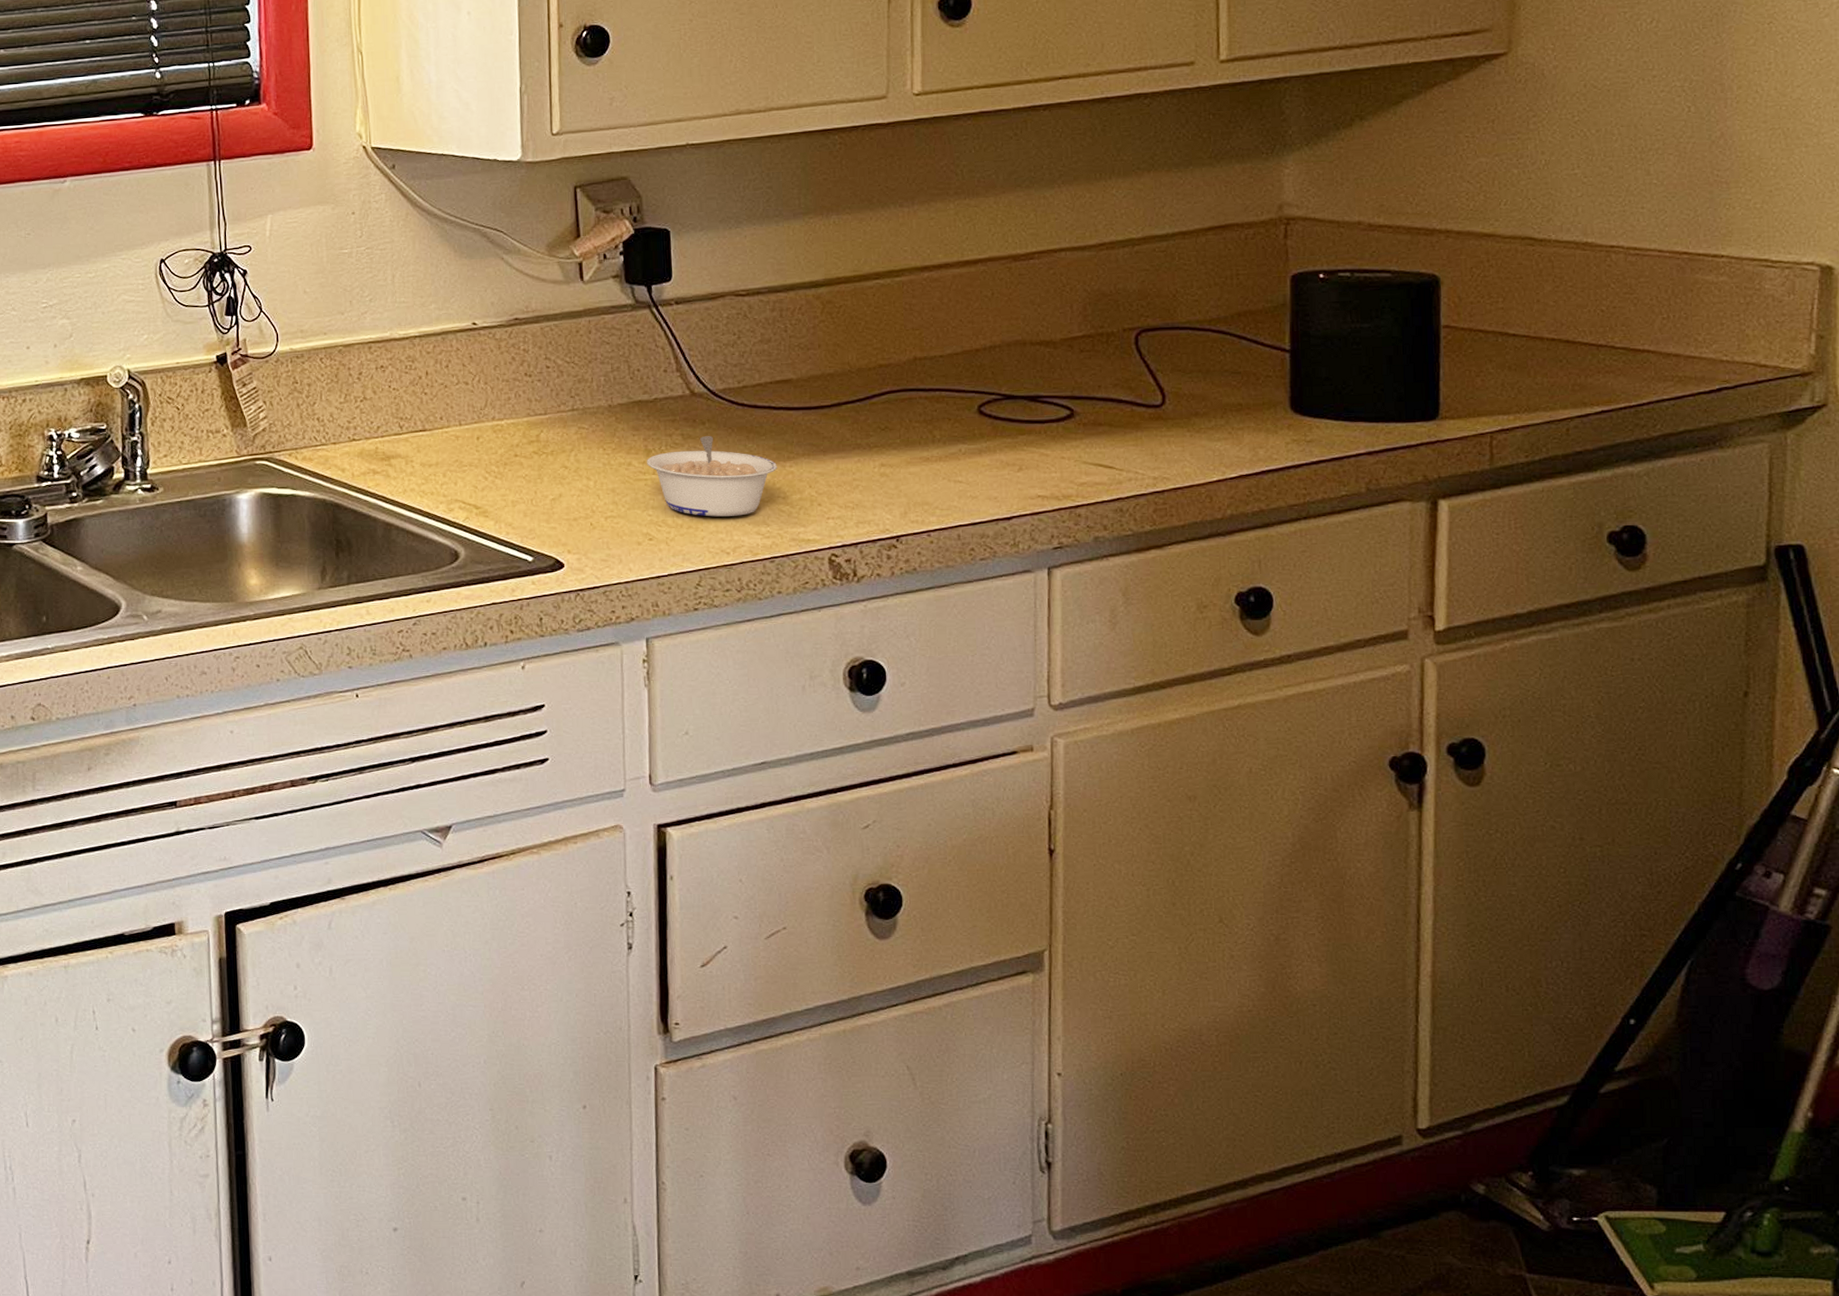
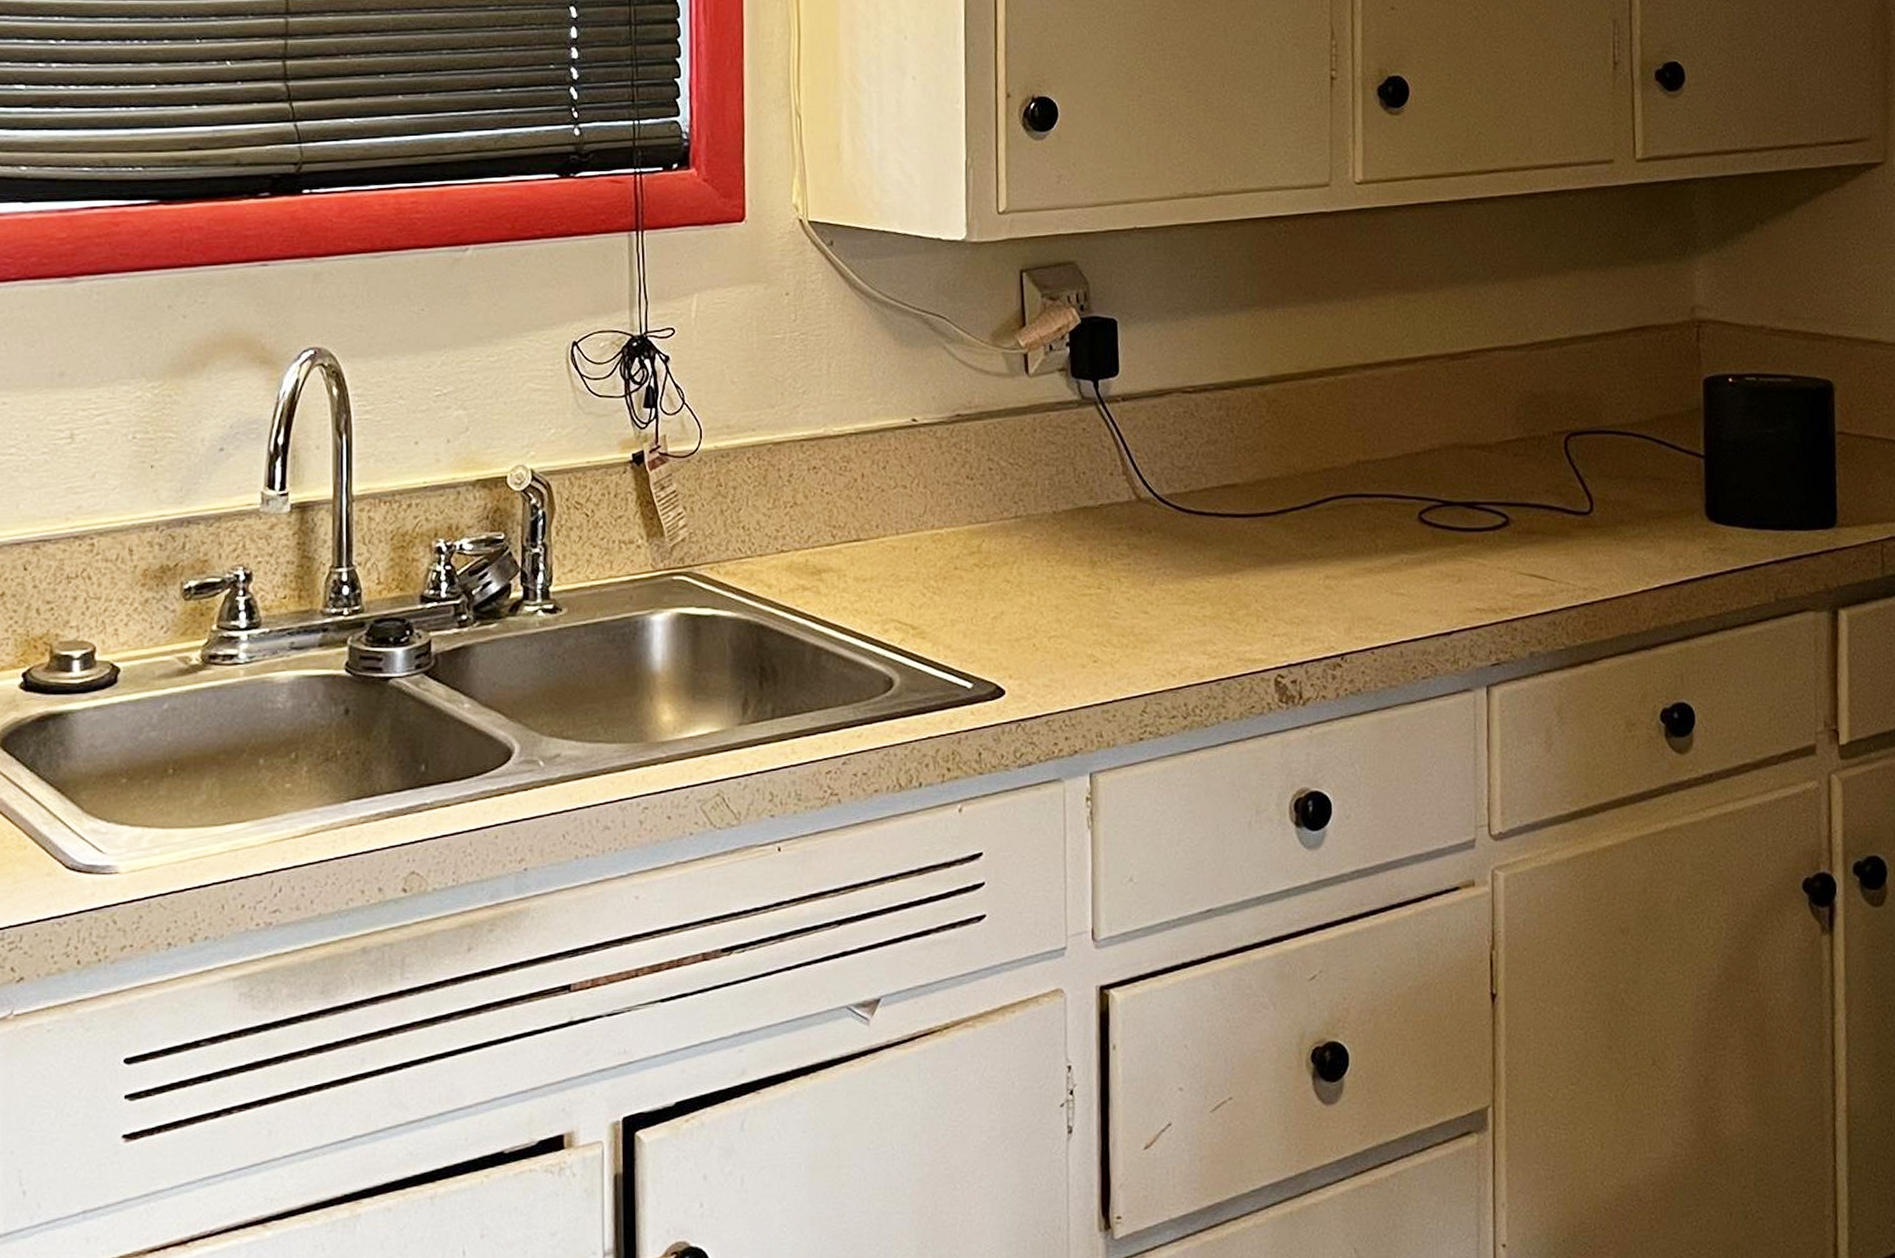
legume: present [647,436,777,517] -> none [1092,546,1224,635]

